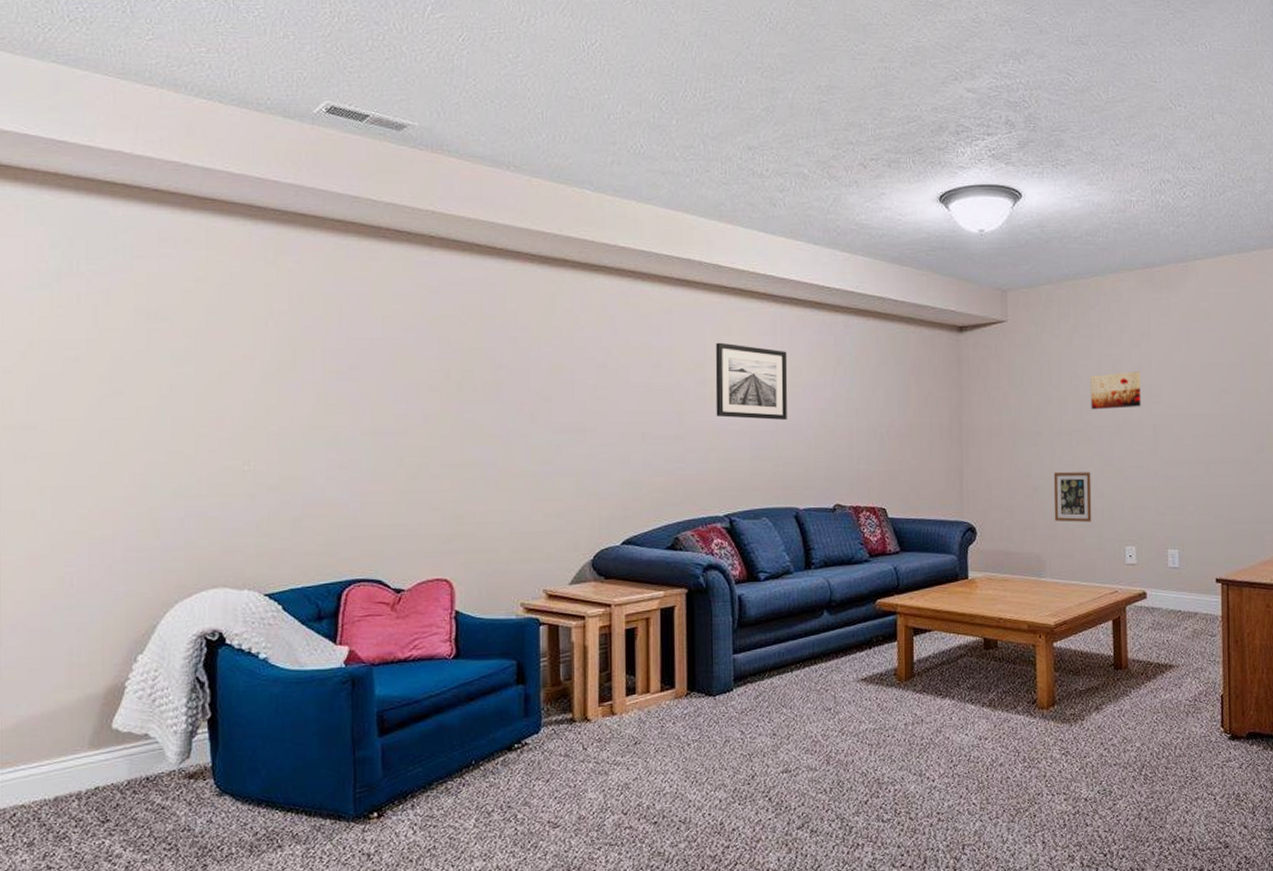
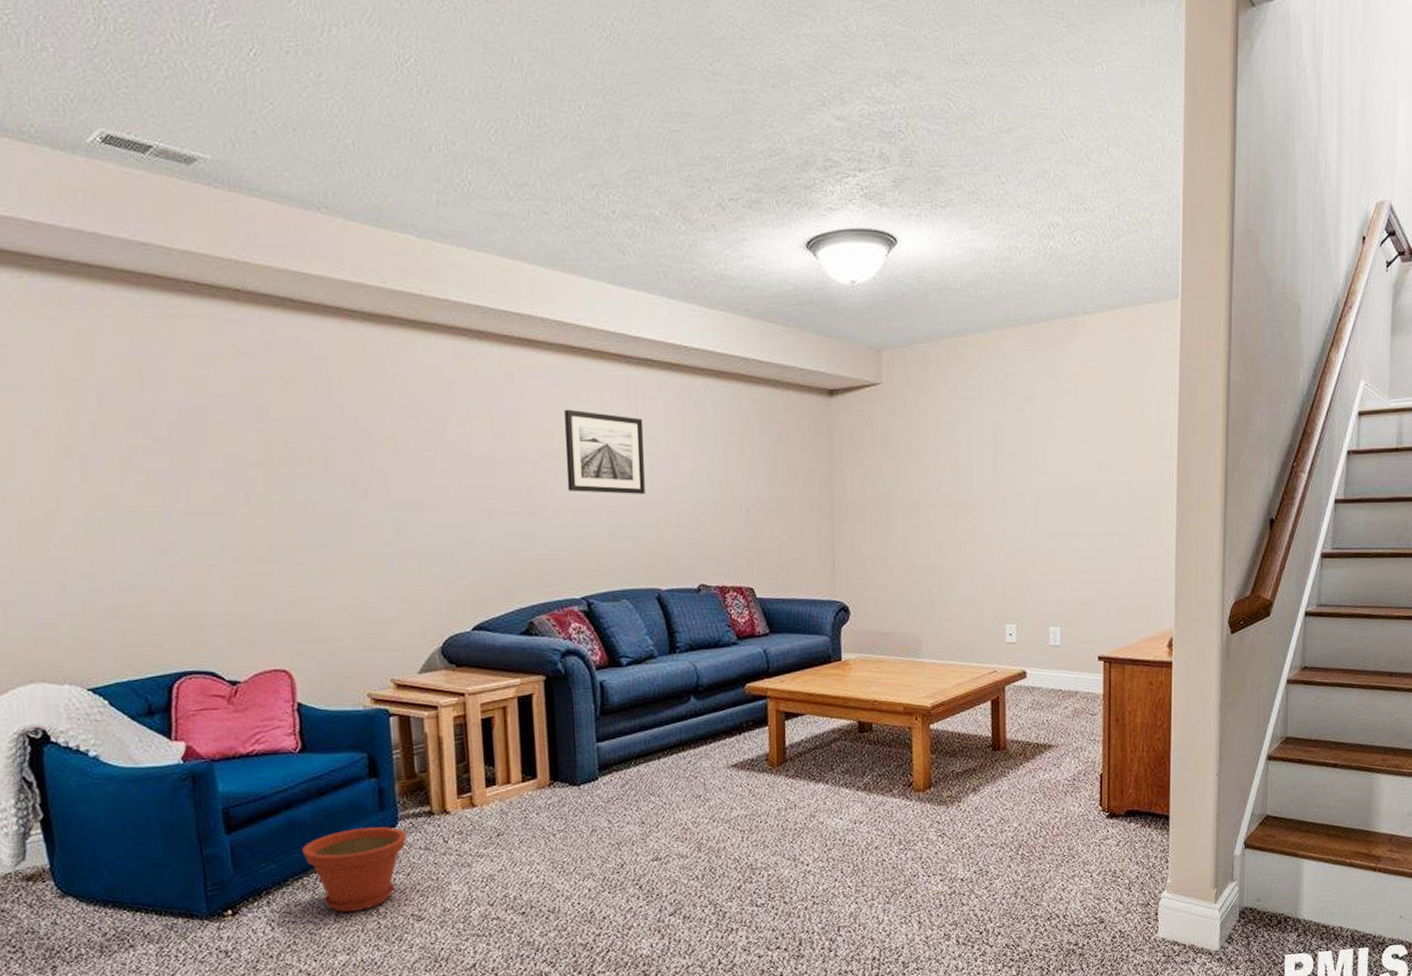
plant pot: none [448,733,549,817] -> present [302,826,407,912]
picture frame: present [1053,472,1092,522] -> none [931,546,971,600]
wall art: present [1090,371,1141,410] -> none [971,438,1024,480]

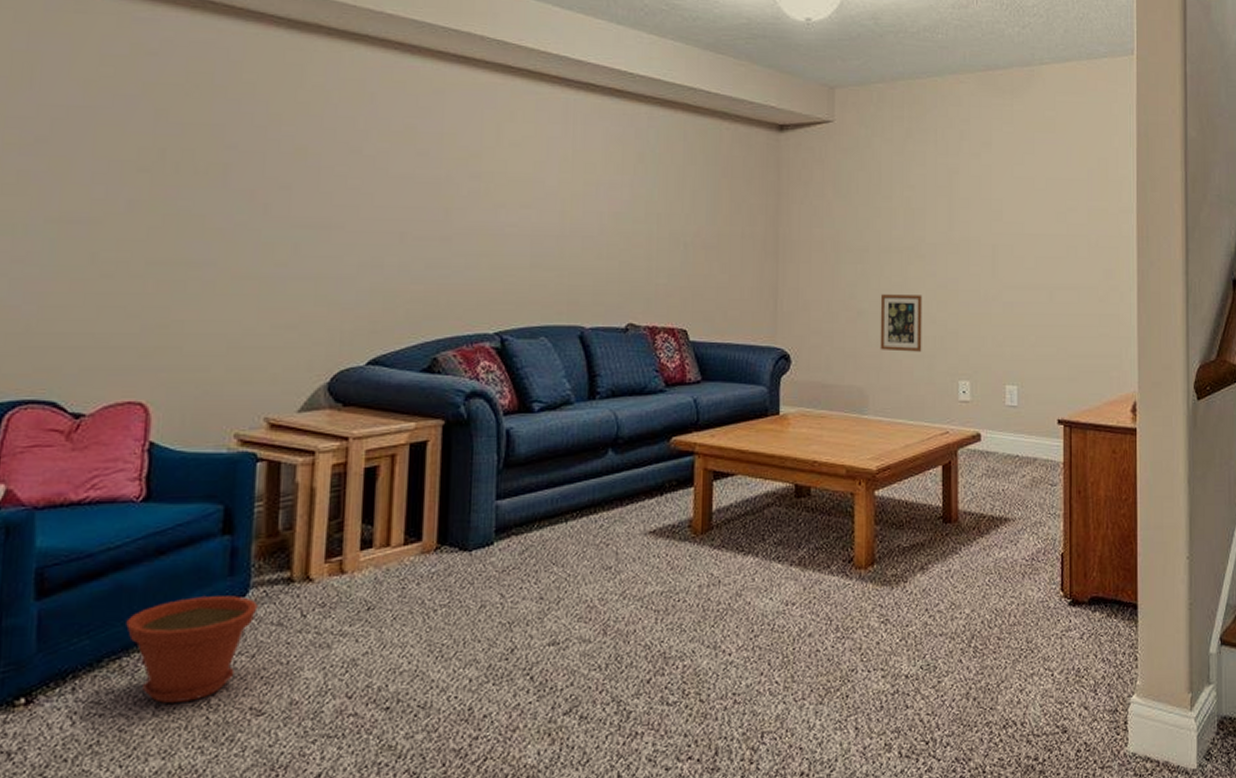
wall art: present [564,409,645,494] -> none [491,130,580,223]
picture frame: none [931,546,971,600] -> present [880,294,922,352]

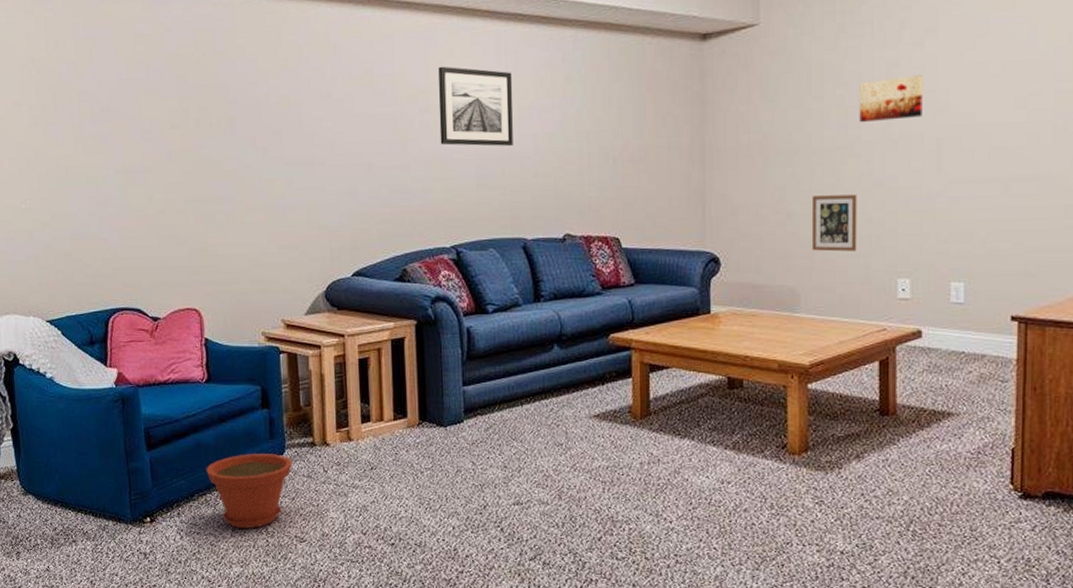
wall art: none [491,130,580,223] -> present [438,66,513,146]
wall art: none [924,183,980,225] -> present [859,75,923,123]

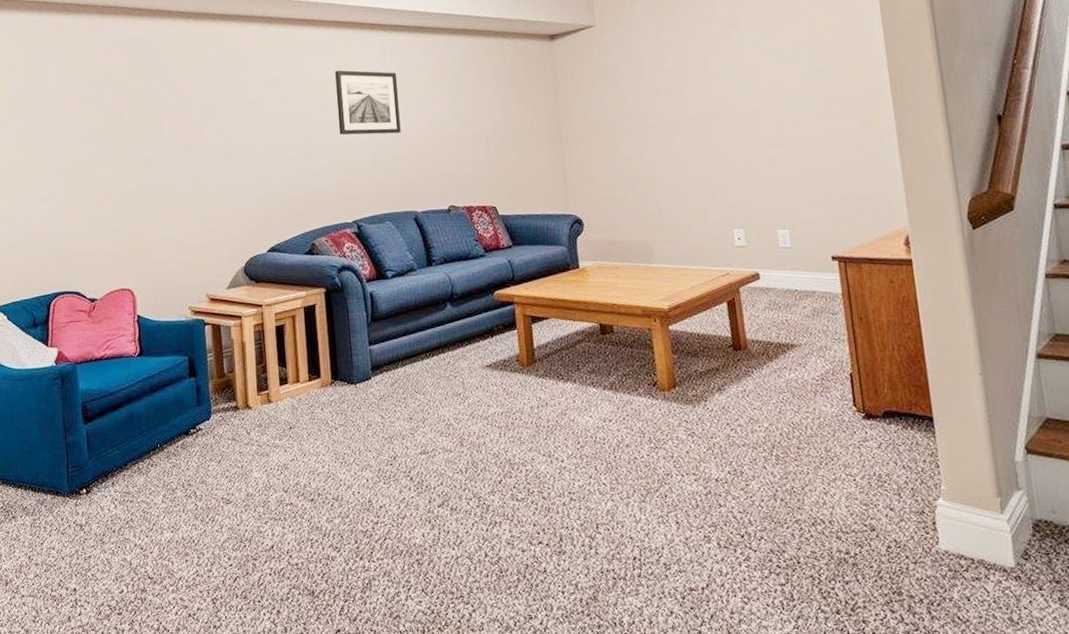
plant pot: present [206,454,293,528] -> none [138,419,218,494]
picture frame: present [811,194,857,252] -> none [653,160,697,209]
wall art: present [859,75,923,123] -> none [681,60,735,101]

